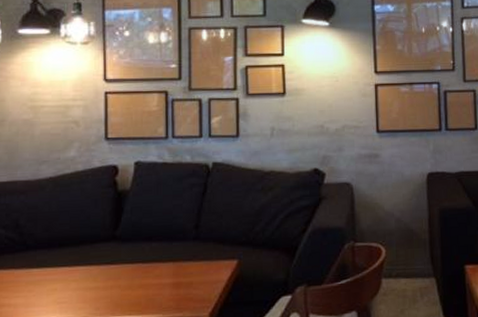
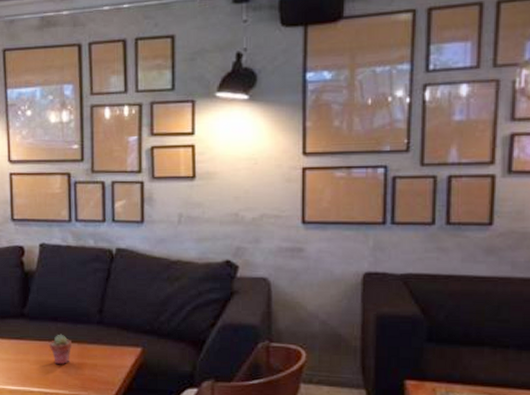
potted succulent: none [143,254,166,288] -> present [50,334,71,365]

